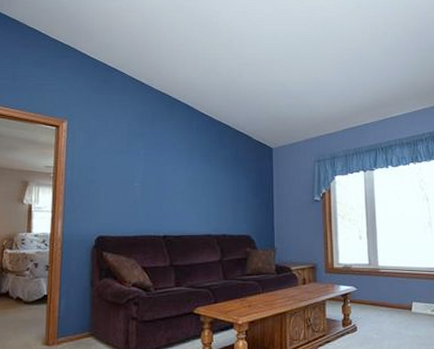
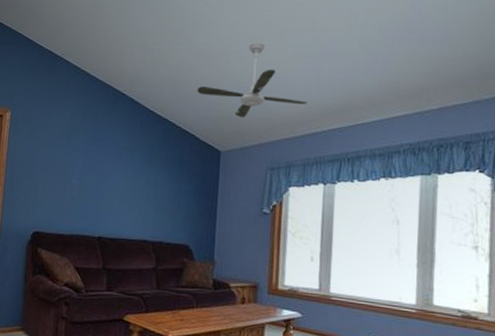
ceiling fan: none [247,51,344,118] -> present [197,42,308,118]

